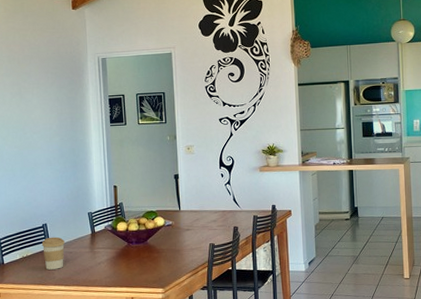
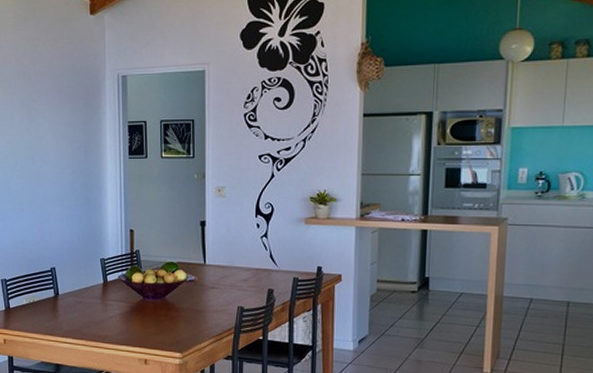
coffee cup: present [41,236,65,270] -> none [49,283,74,320]

